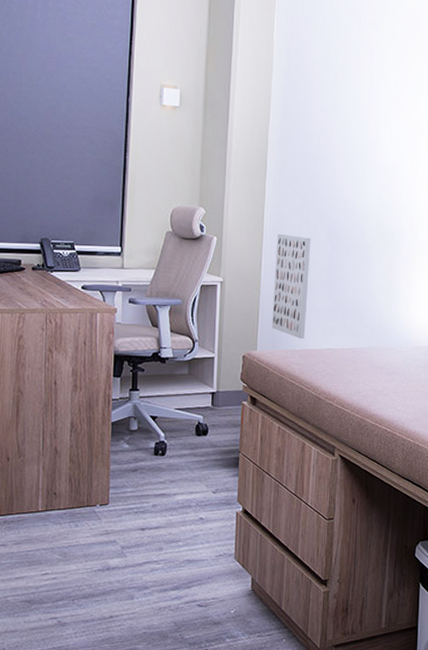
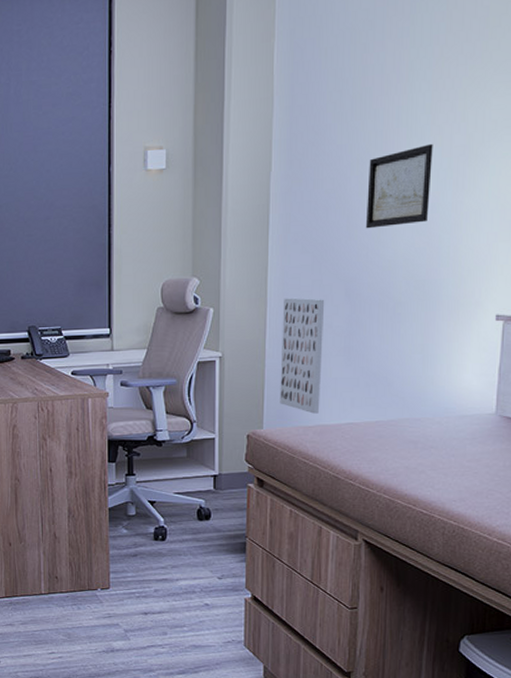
wall art: none [345,117,396,182] -> present [366,143,433,229]

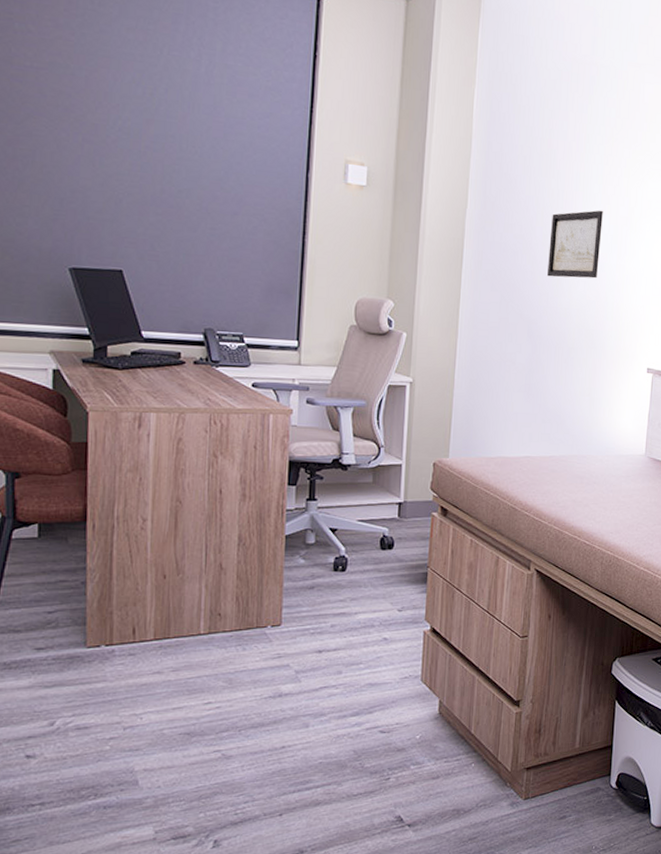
wall art: present [280,298,325,414] -> none [465,331,510,446]

